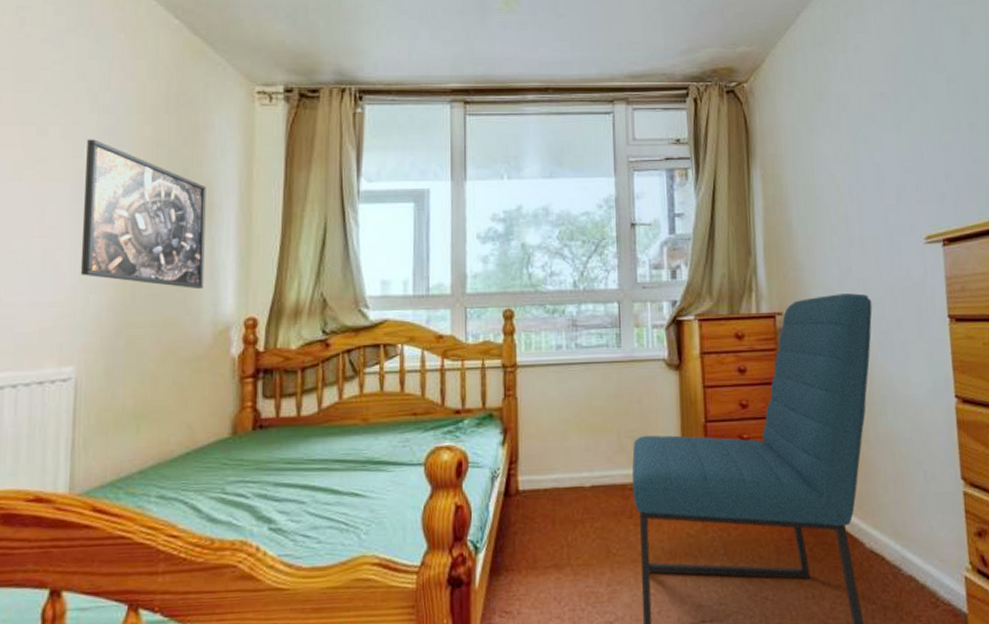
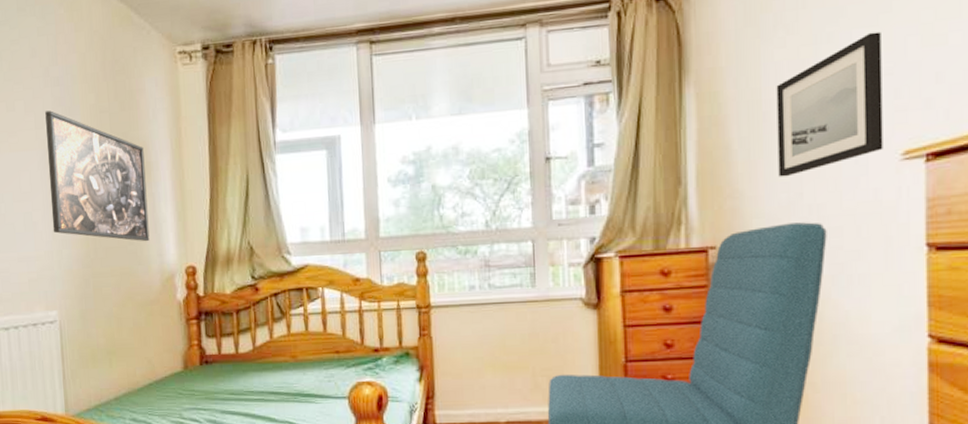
wall art: none [826,136,911,253] -> present [776,31,883,177]

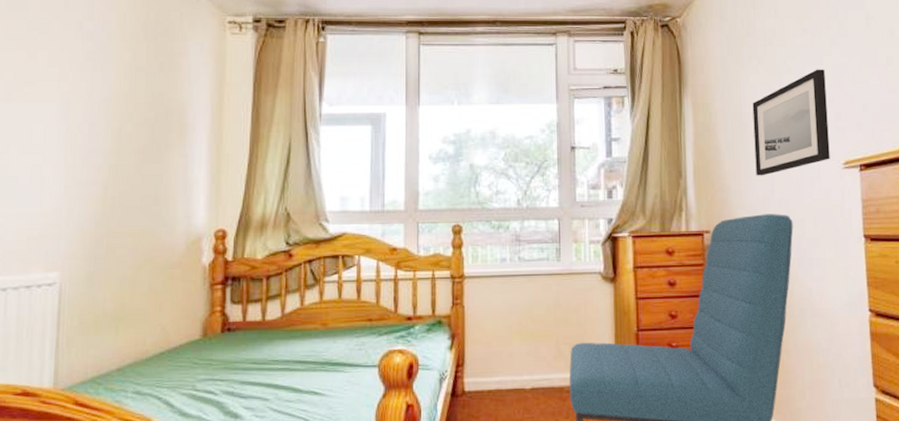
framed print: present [45,110,150,242] -> none [65,64,181,203]

